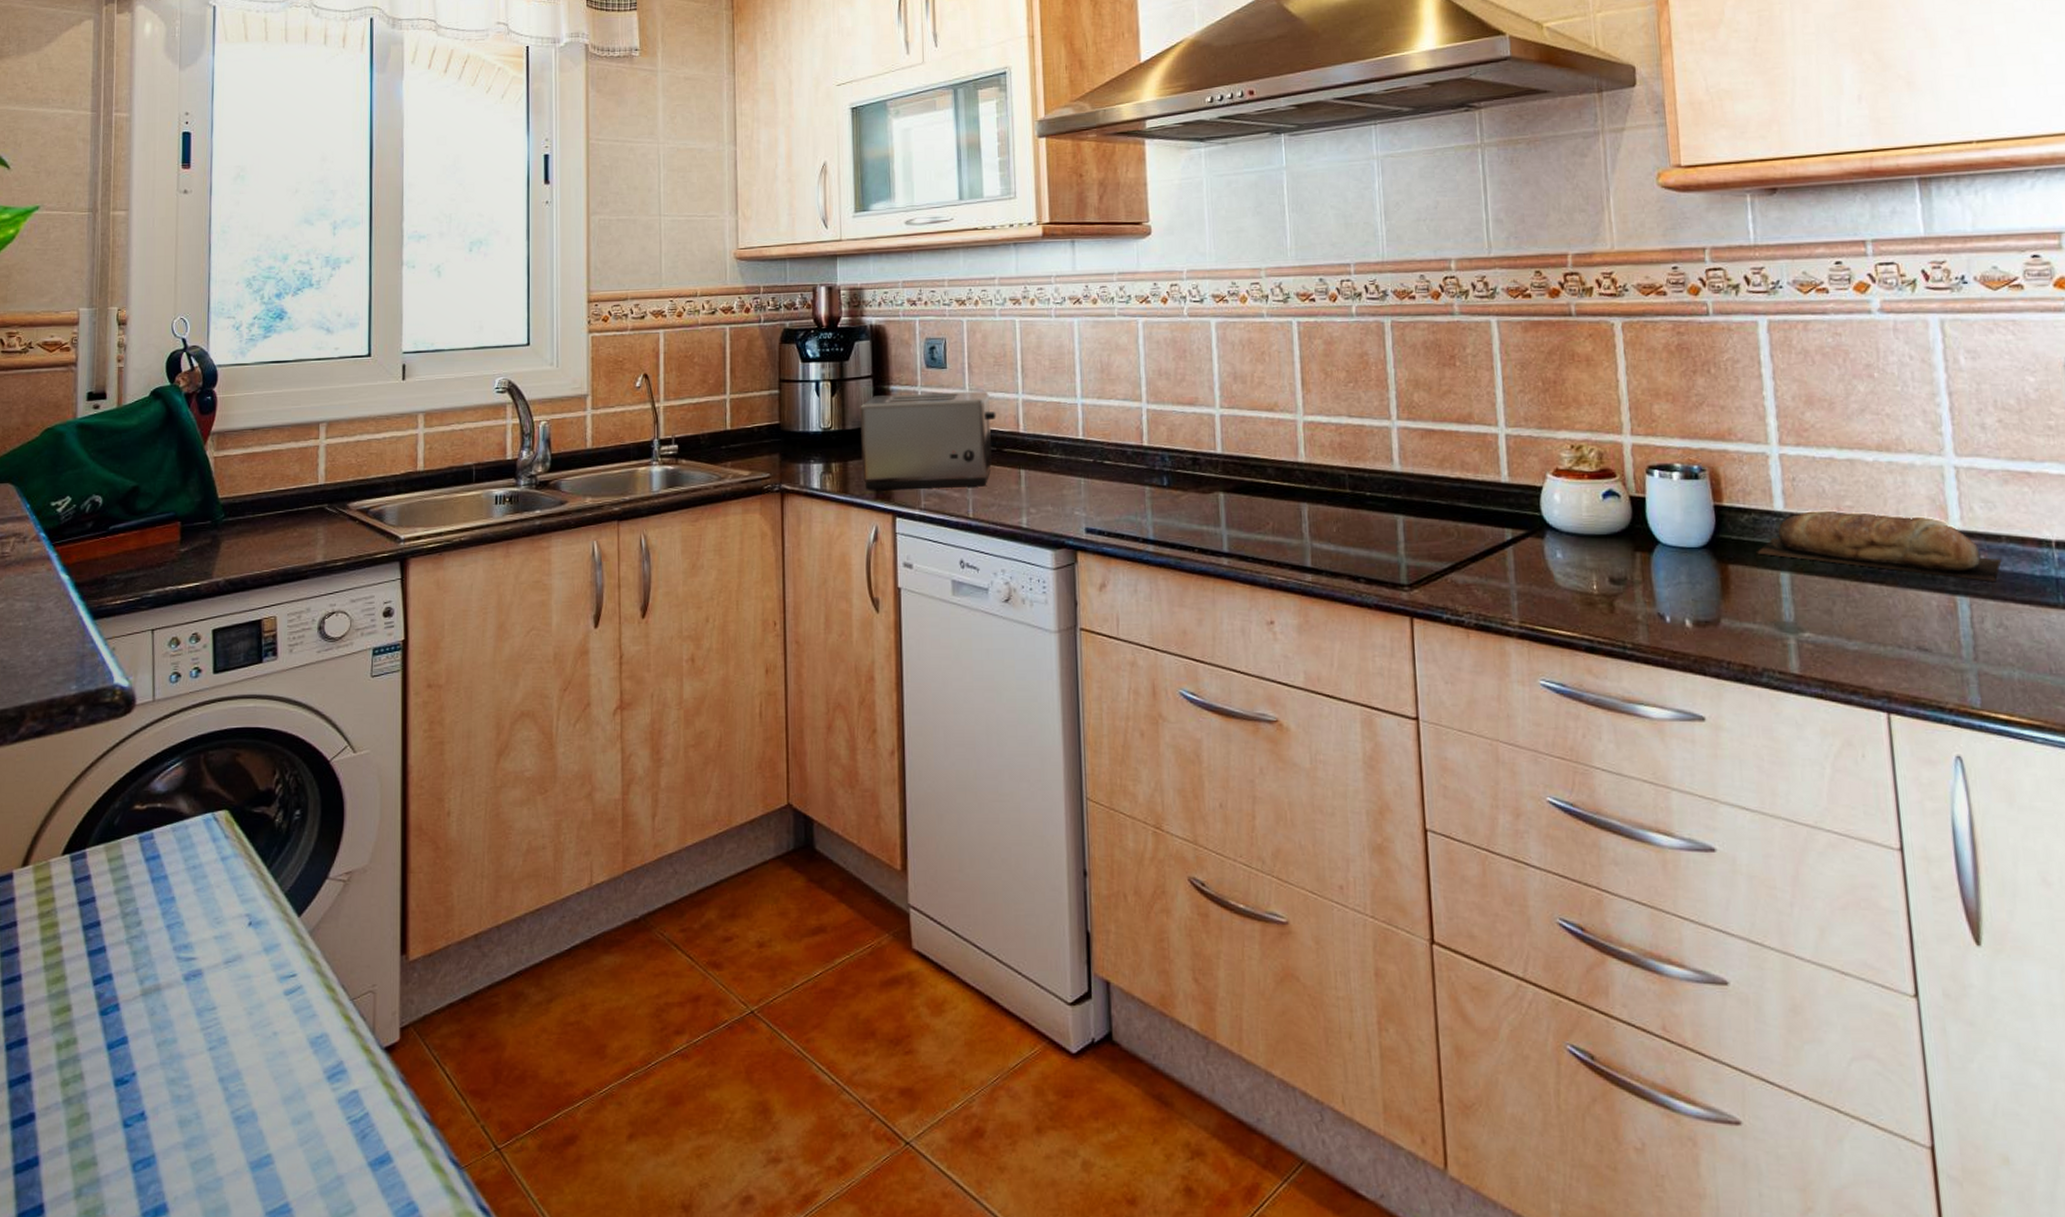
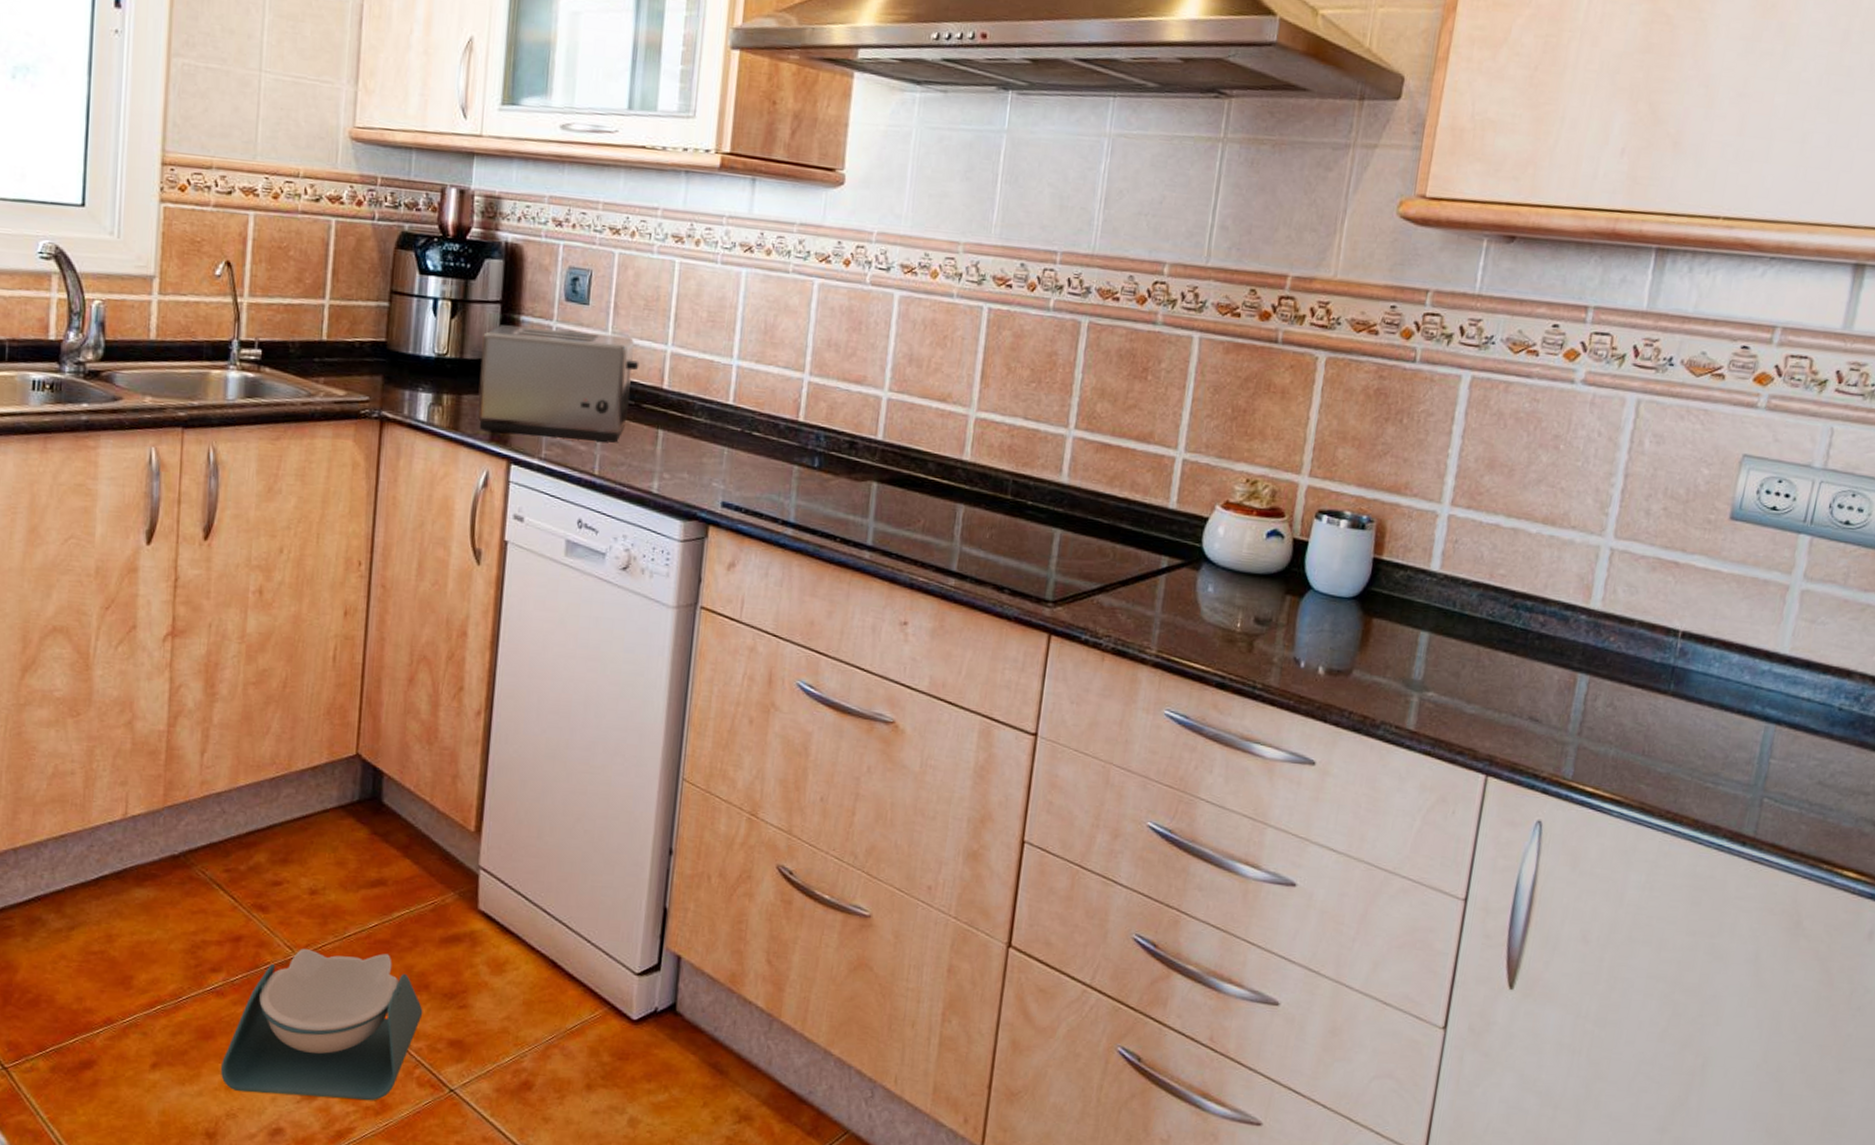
pet bowl: none [690,1003,872,1160] -> present [220,949,423,1101]
bread loaf: present [1757,510,2002,583] -> none [1403,575,1629,664]

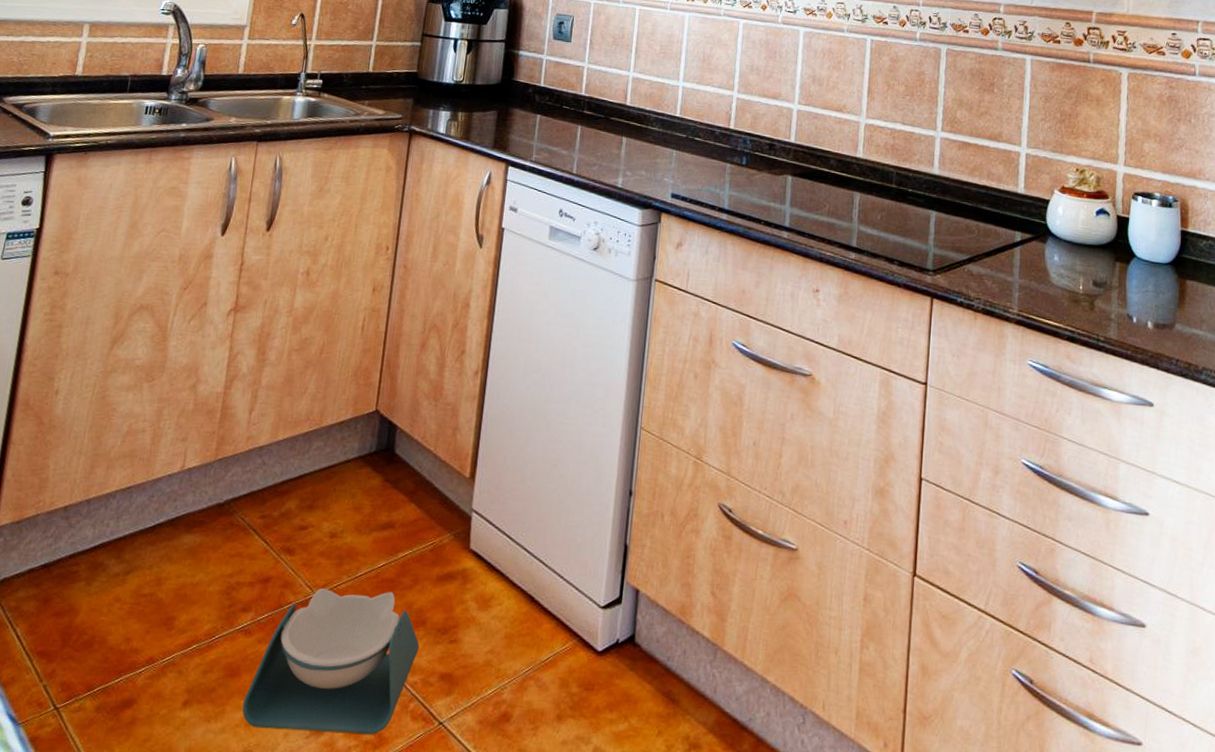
toaster: present [477,324,640,443] -> none [484,57,609,148]

